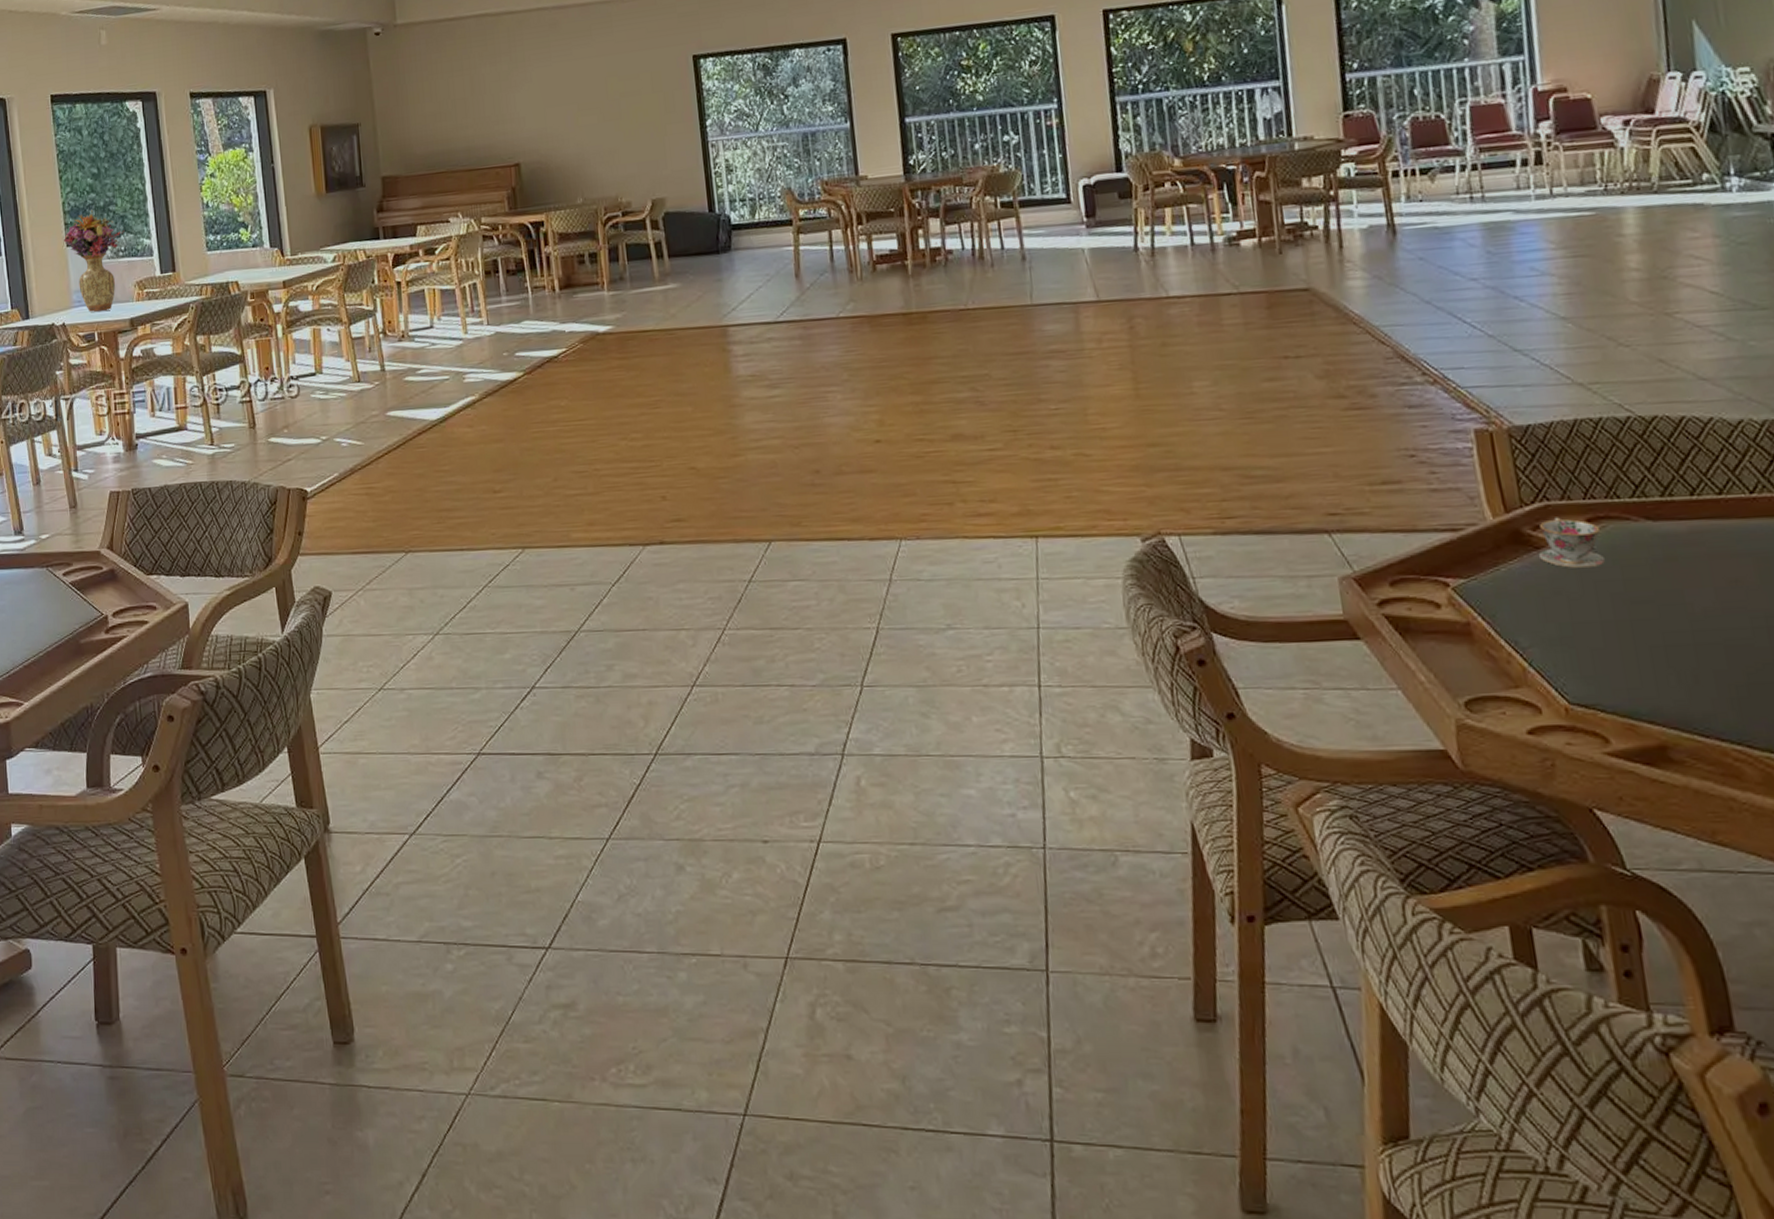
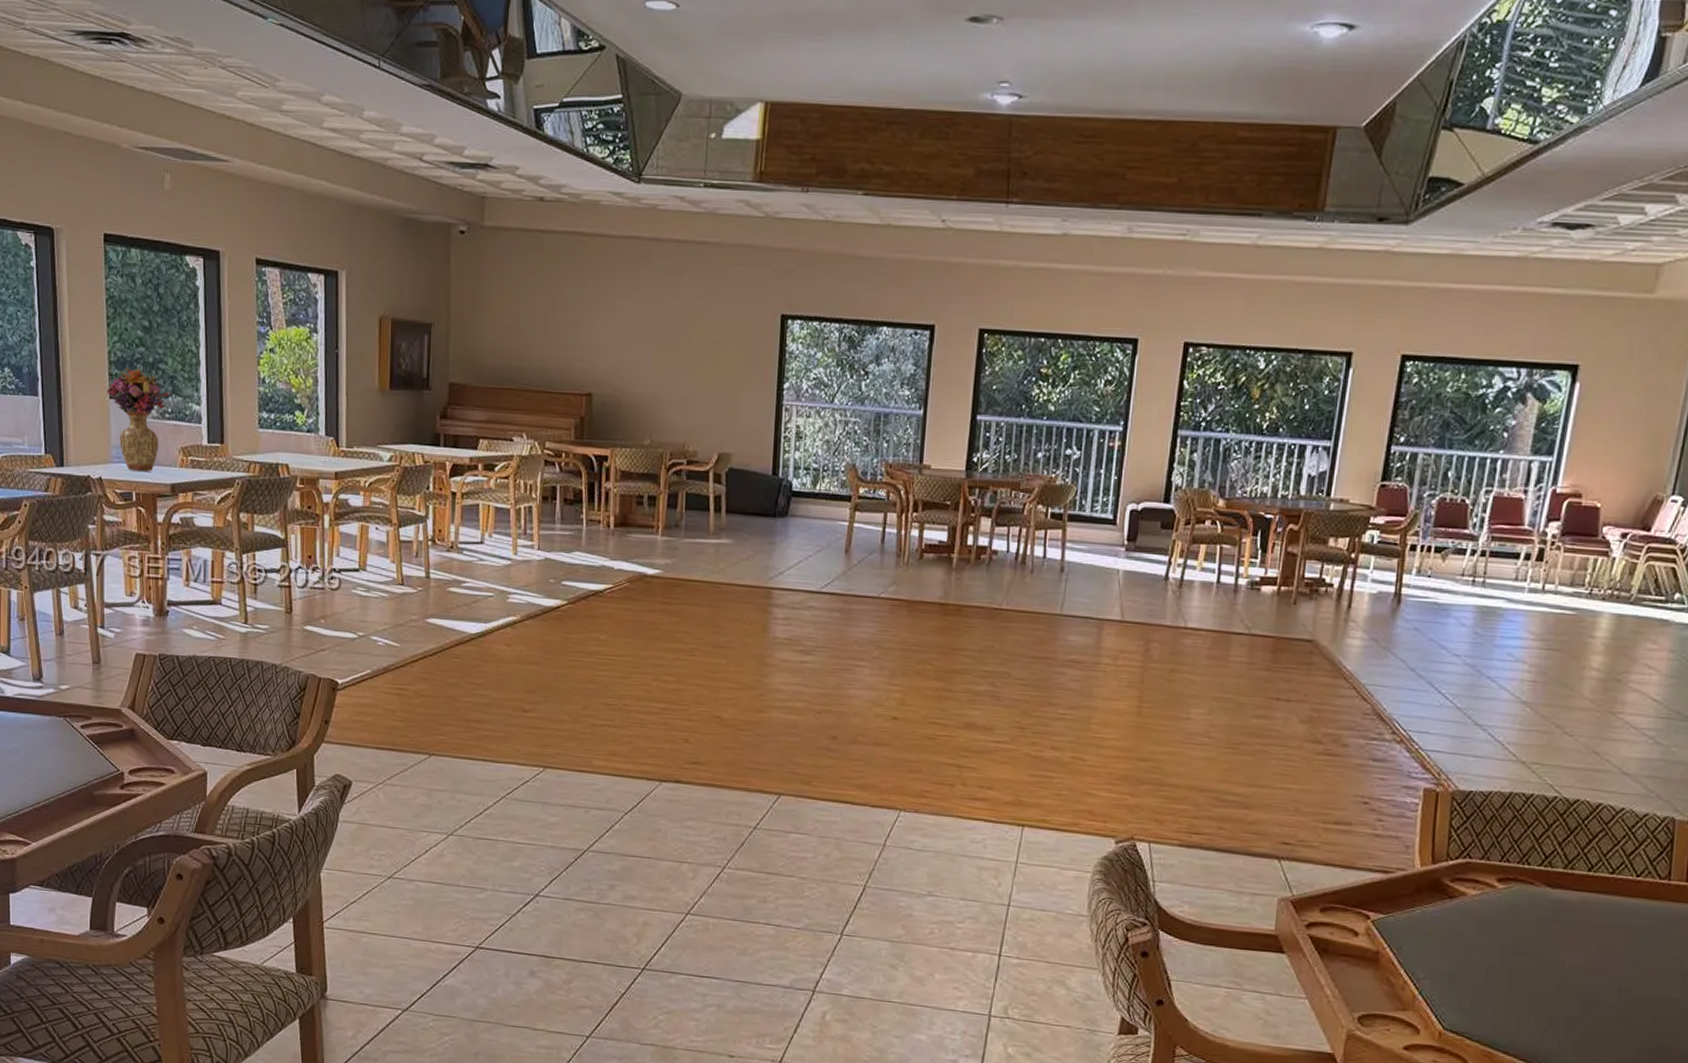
teacup: present [1538,517,1605,568] -> none [1450,873,1507,920]

